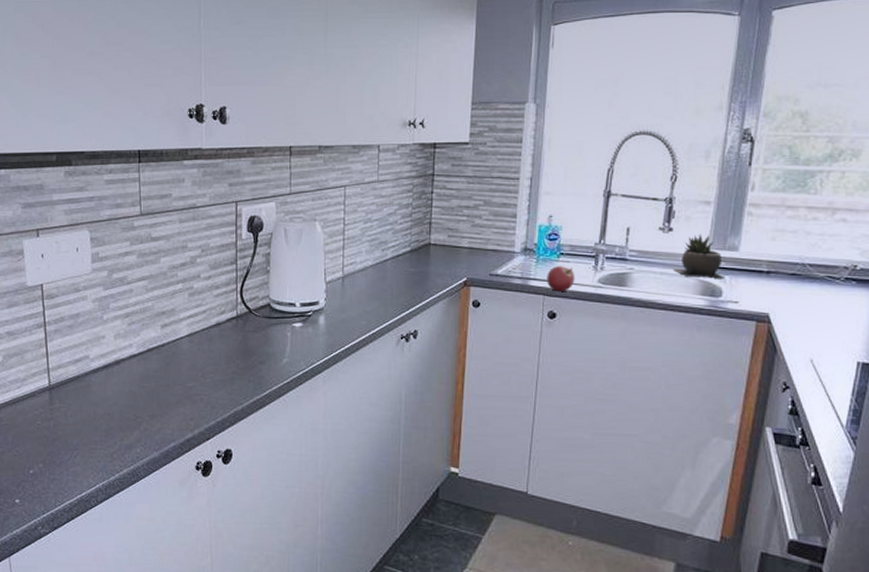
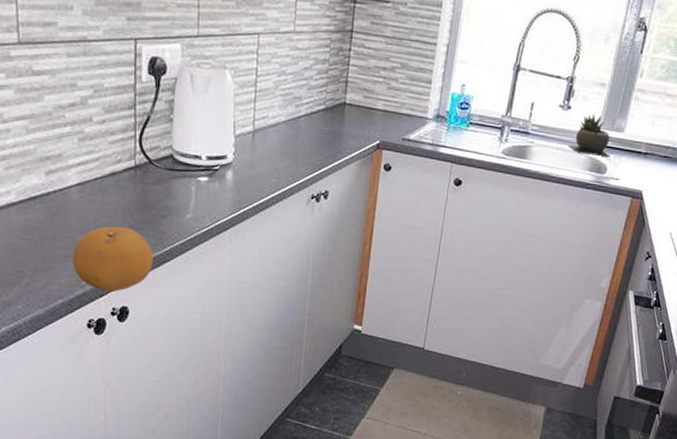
fruit: none [183,372,254,435] -> present [73,226,154,292]
fruit: present [547,266,575,292] -> none [455,135,482,161]

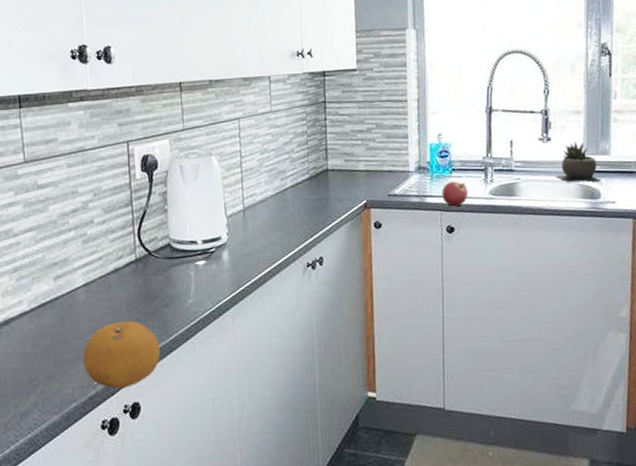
fruit: none [455,135,482,161] -> present [442,181,469,207]

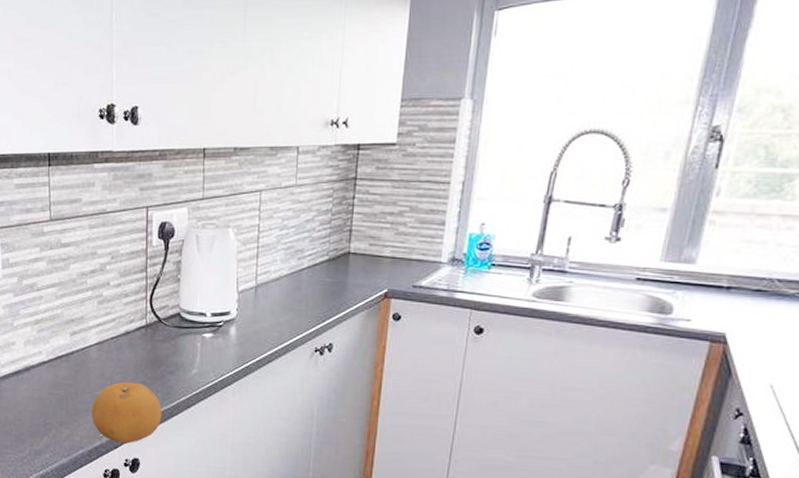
fruit: present [442,181,469,207] -> none [475,278,507,306]
succulent plant: present [555,141,601,183] -> none [618,244,677,294]

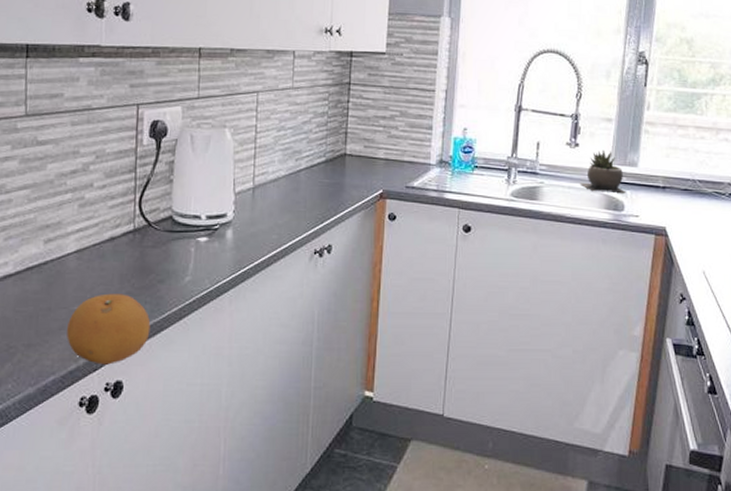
succulent plant: none [618,244,677,294] -> present [580,149,626,193]

